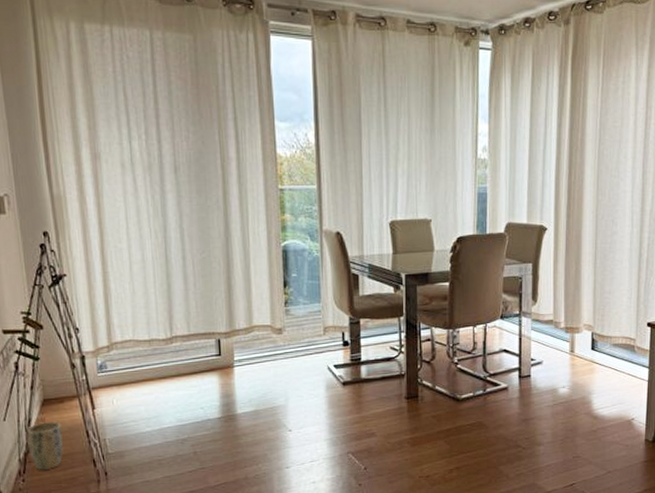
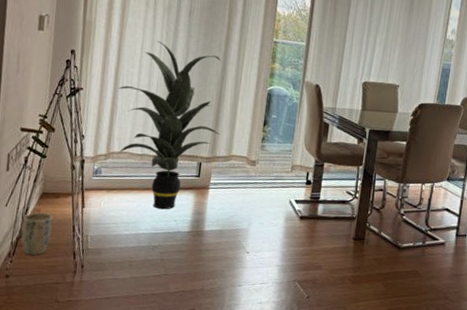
indoor plant: none [107,207,237,398] -> present [118,40,221,210]

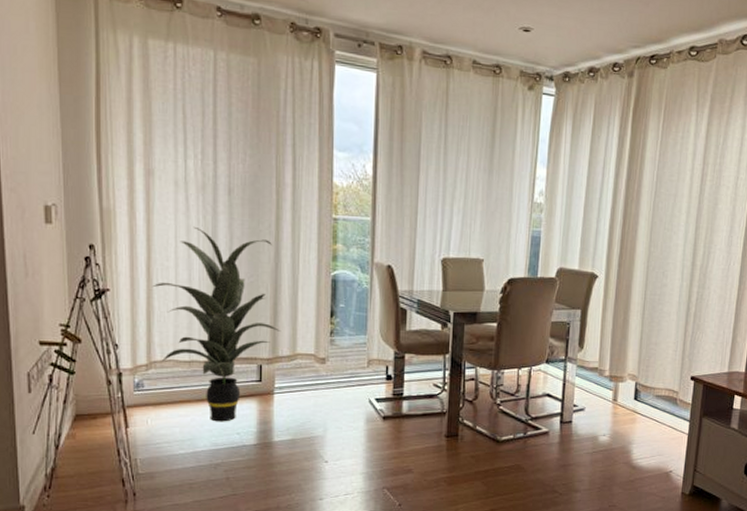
plant pot: present [21,212,53,256] -> none [54,438,92,488]

